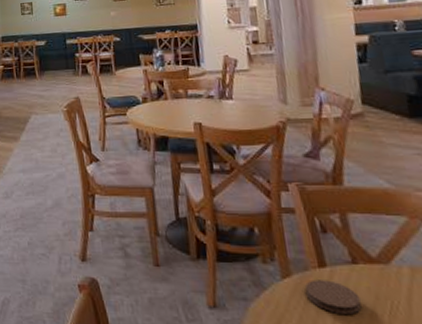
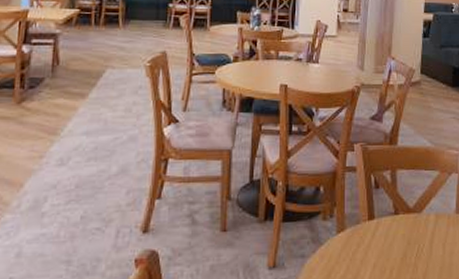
coaster: present [305,279,362,314] -> none [354,231,396,261]

